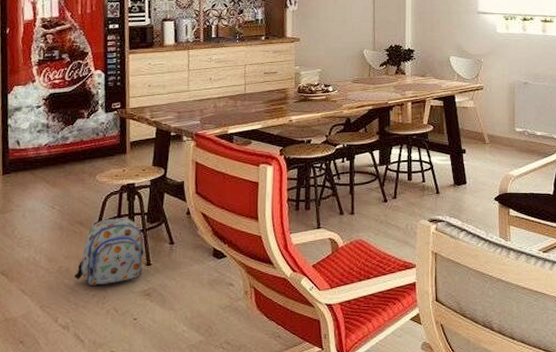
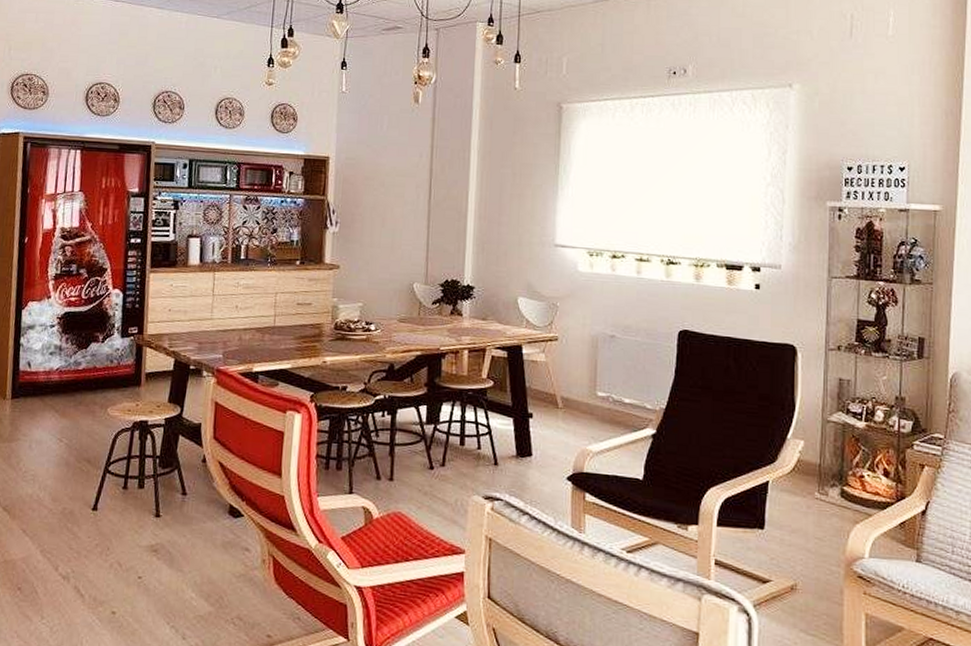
backpack: present [74,218,145,287] -> none [78,458,155,535]

